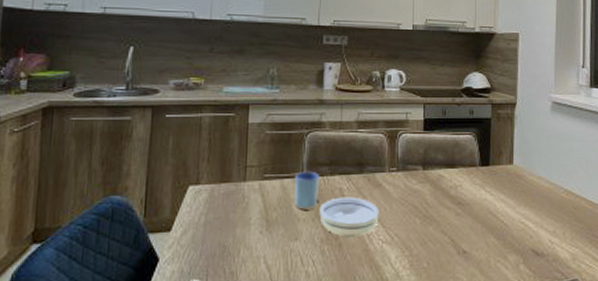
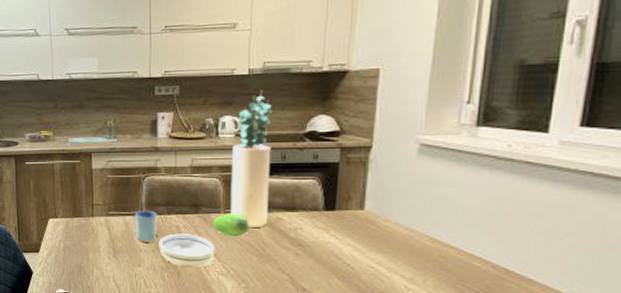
fruit: none [377,171,413,199] -> present [212,212,249,237]
vase: none [395,45,433,187] -> present [231,89,272,227]

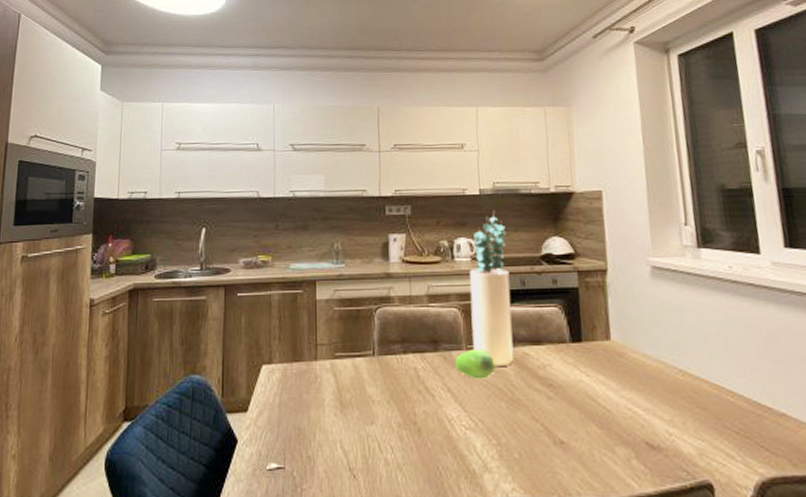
mug: present [135,210,158,242] -> none [366,349,393,391]
bowl: present [159,233,215,269] -> none [394,377,460,423]

